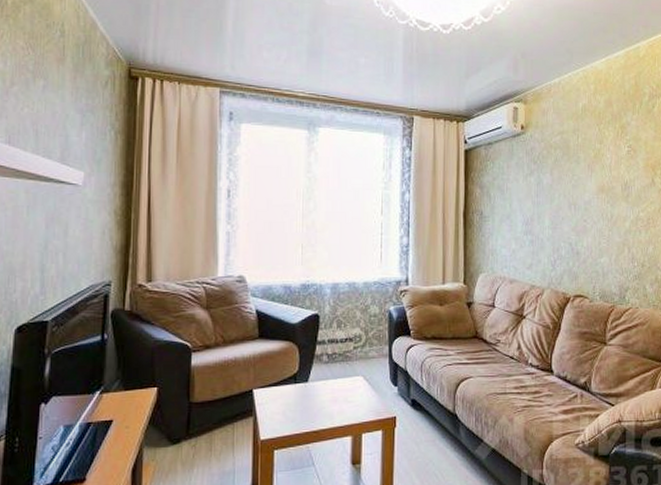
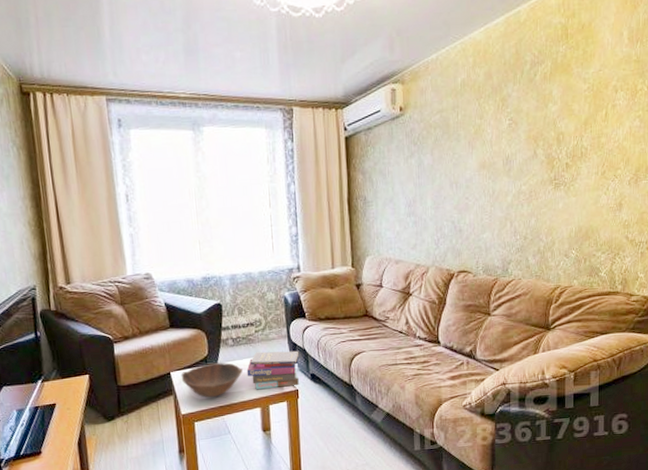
bowl: none [264,380,336,421] -> present [181,362,243,398]
books: none [340,371,399,415] -> present [246,350,299,390]

